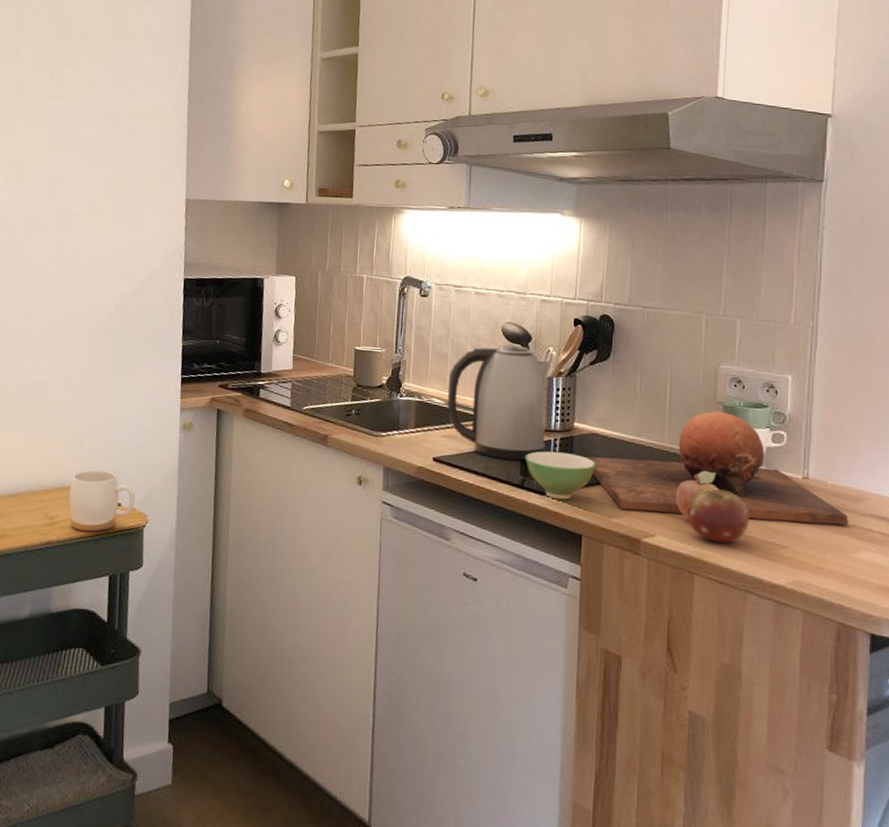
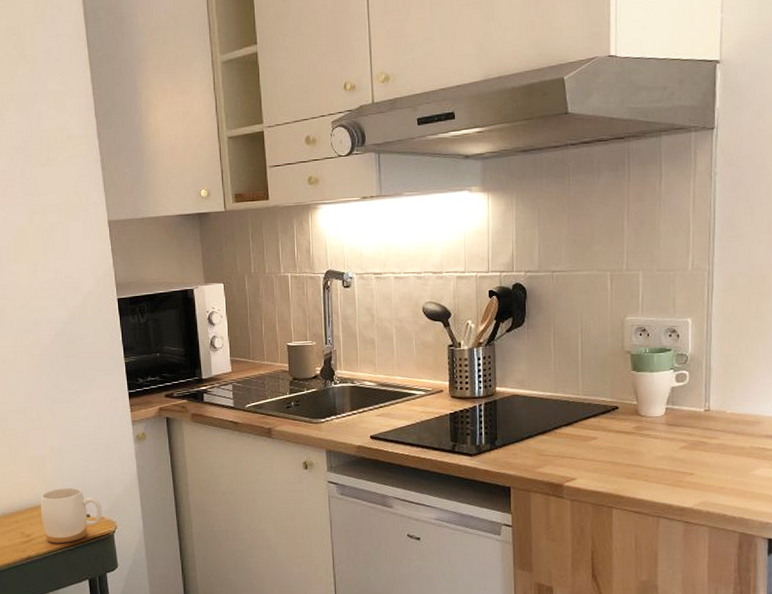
kettle: present [447,344,551,461] -> none [377,322,471,429]
bowl: present [524,451,596,500] -> none [453,415,519,459]
chopping board: present [586,411,848,526] -> none [509,360,746,460]
fruit: present [675,470,719,520] -> none [591,415,631,461]
fruit: present [687,489,749,543] -> none [603,431,659,477]

